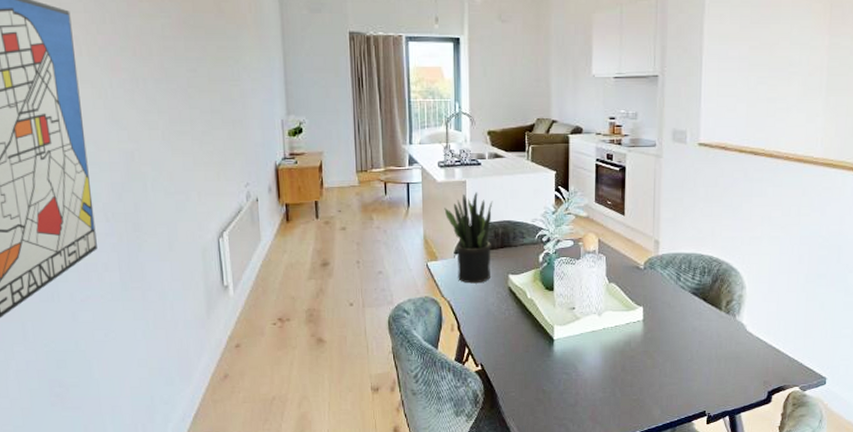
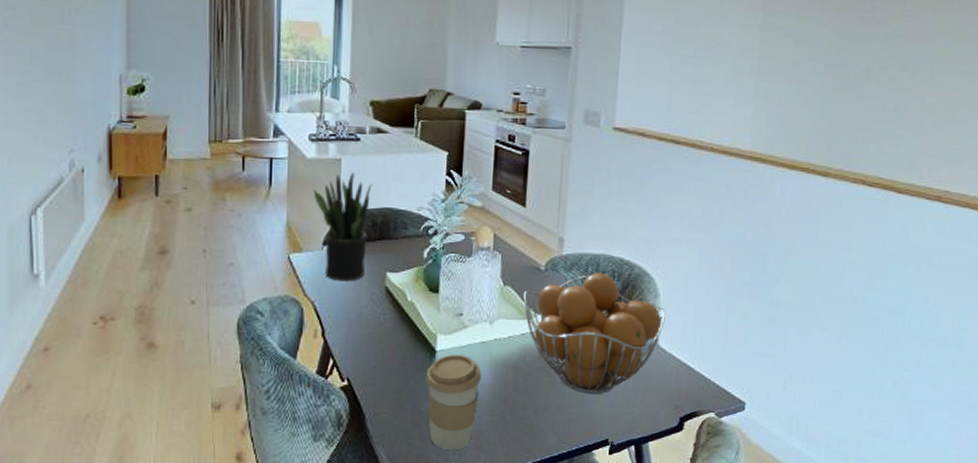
coffee cup: none [546,341,593,422] -> present [425,354,482,450]
fruit basket: none [626,269,752,374] -> present [523,272,666,395]

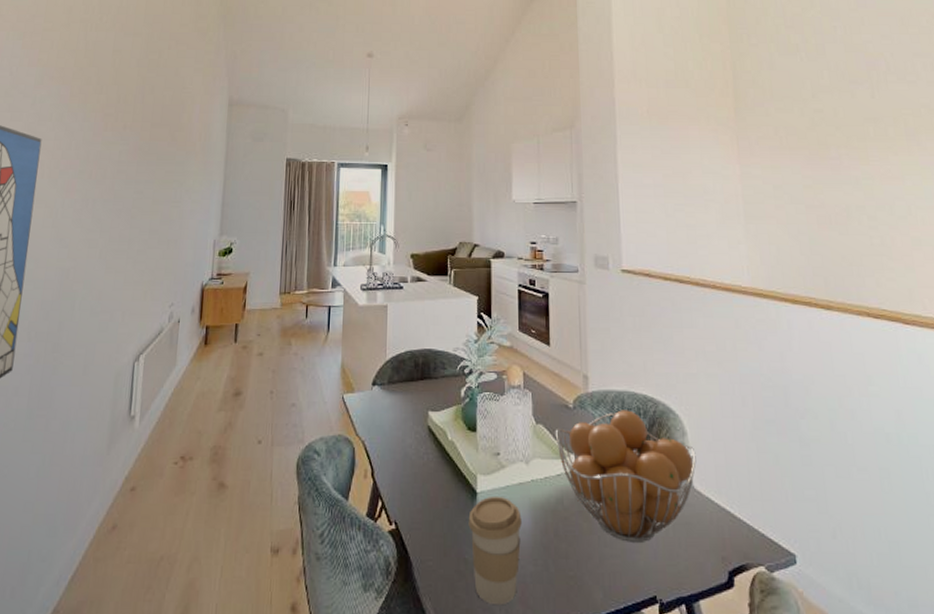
potted plant: present [313,172,372,282] -> none [364,317,414,421]

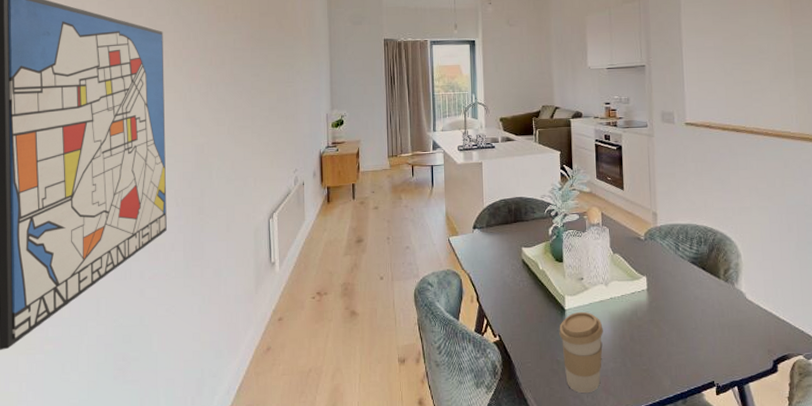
fruit basket: present [555,410,697,544] -> none [629,239,749,343]

